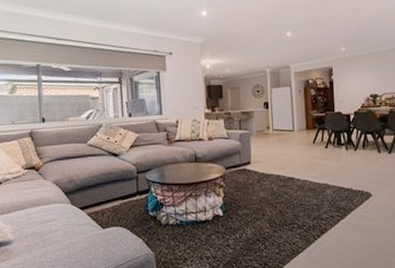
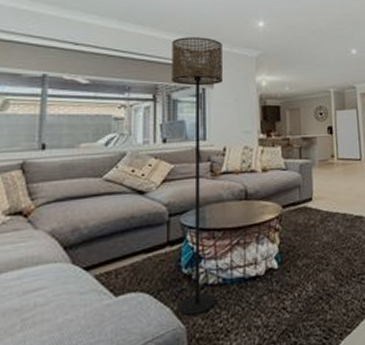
floor lamp: none [131,28,176,245] -> present [172,37,222,315]

